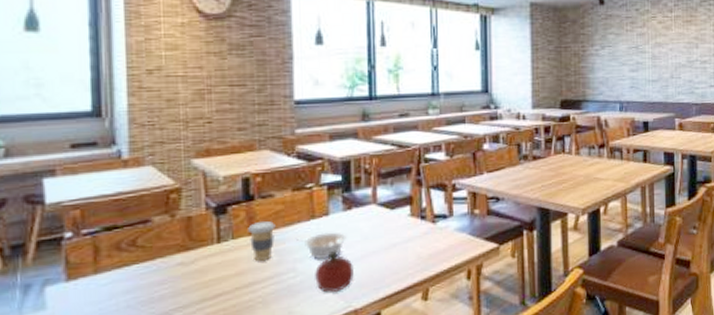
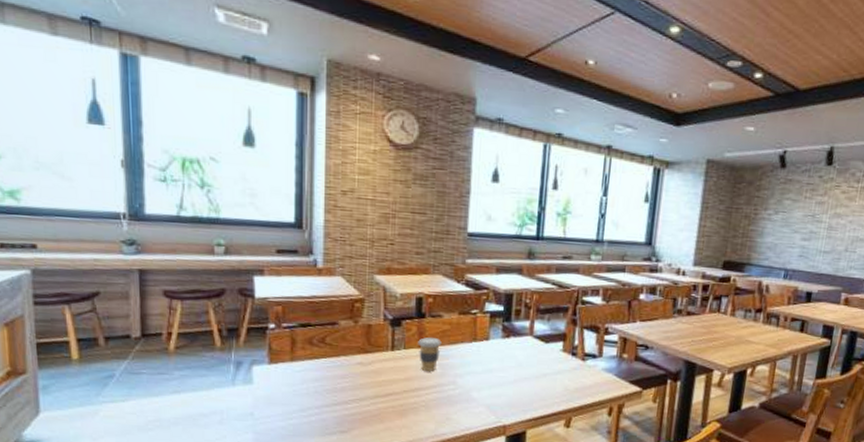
legume: present [297,232,346,260] -> none [459,355,503,379]
fruit: present [315,250,355,293] -> none [472,371,507,409]

